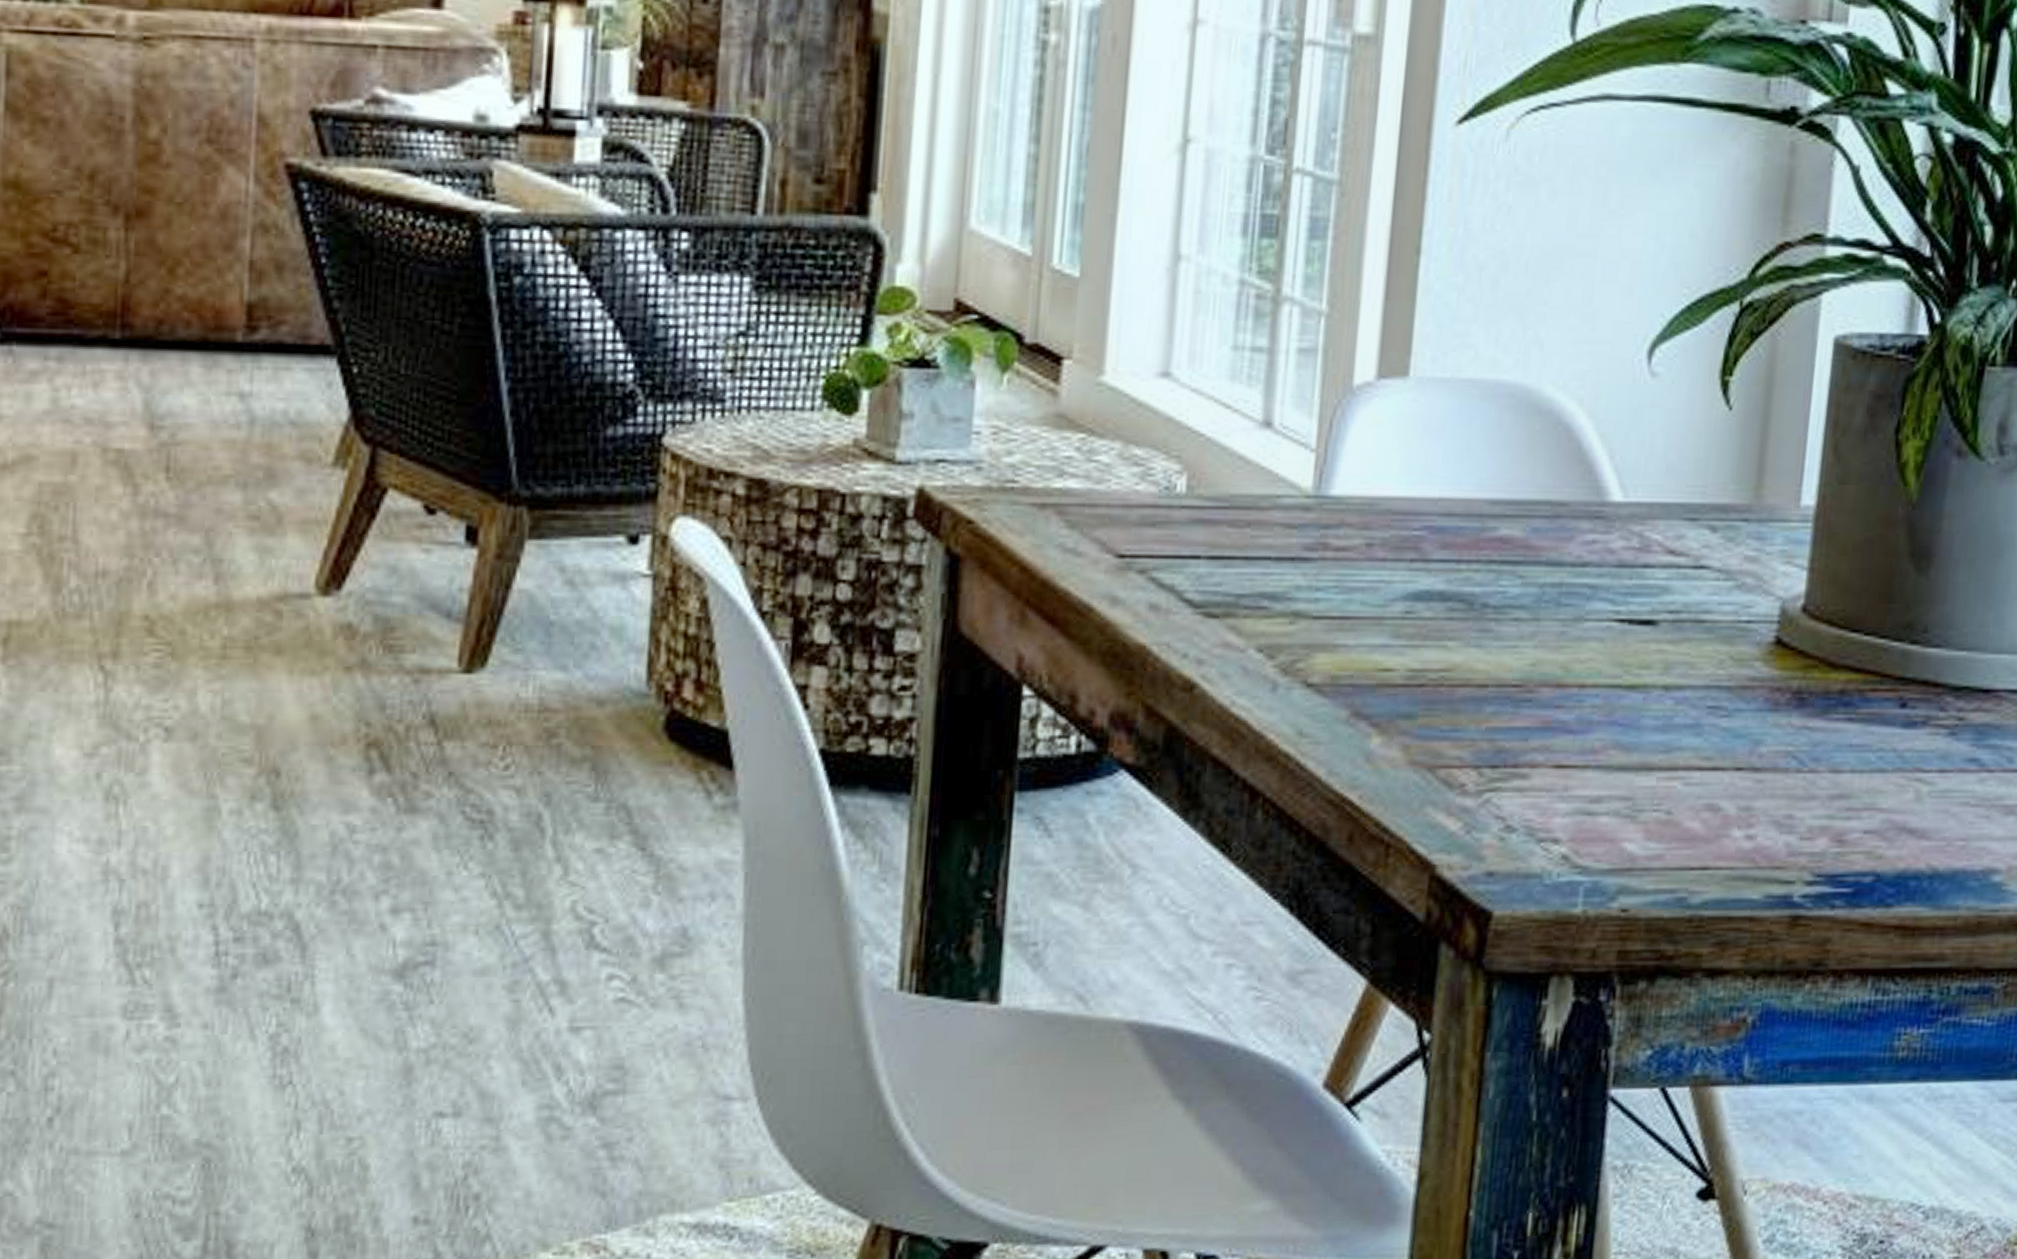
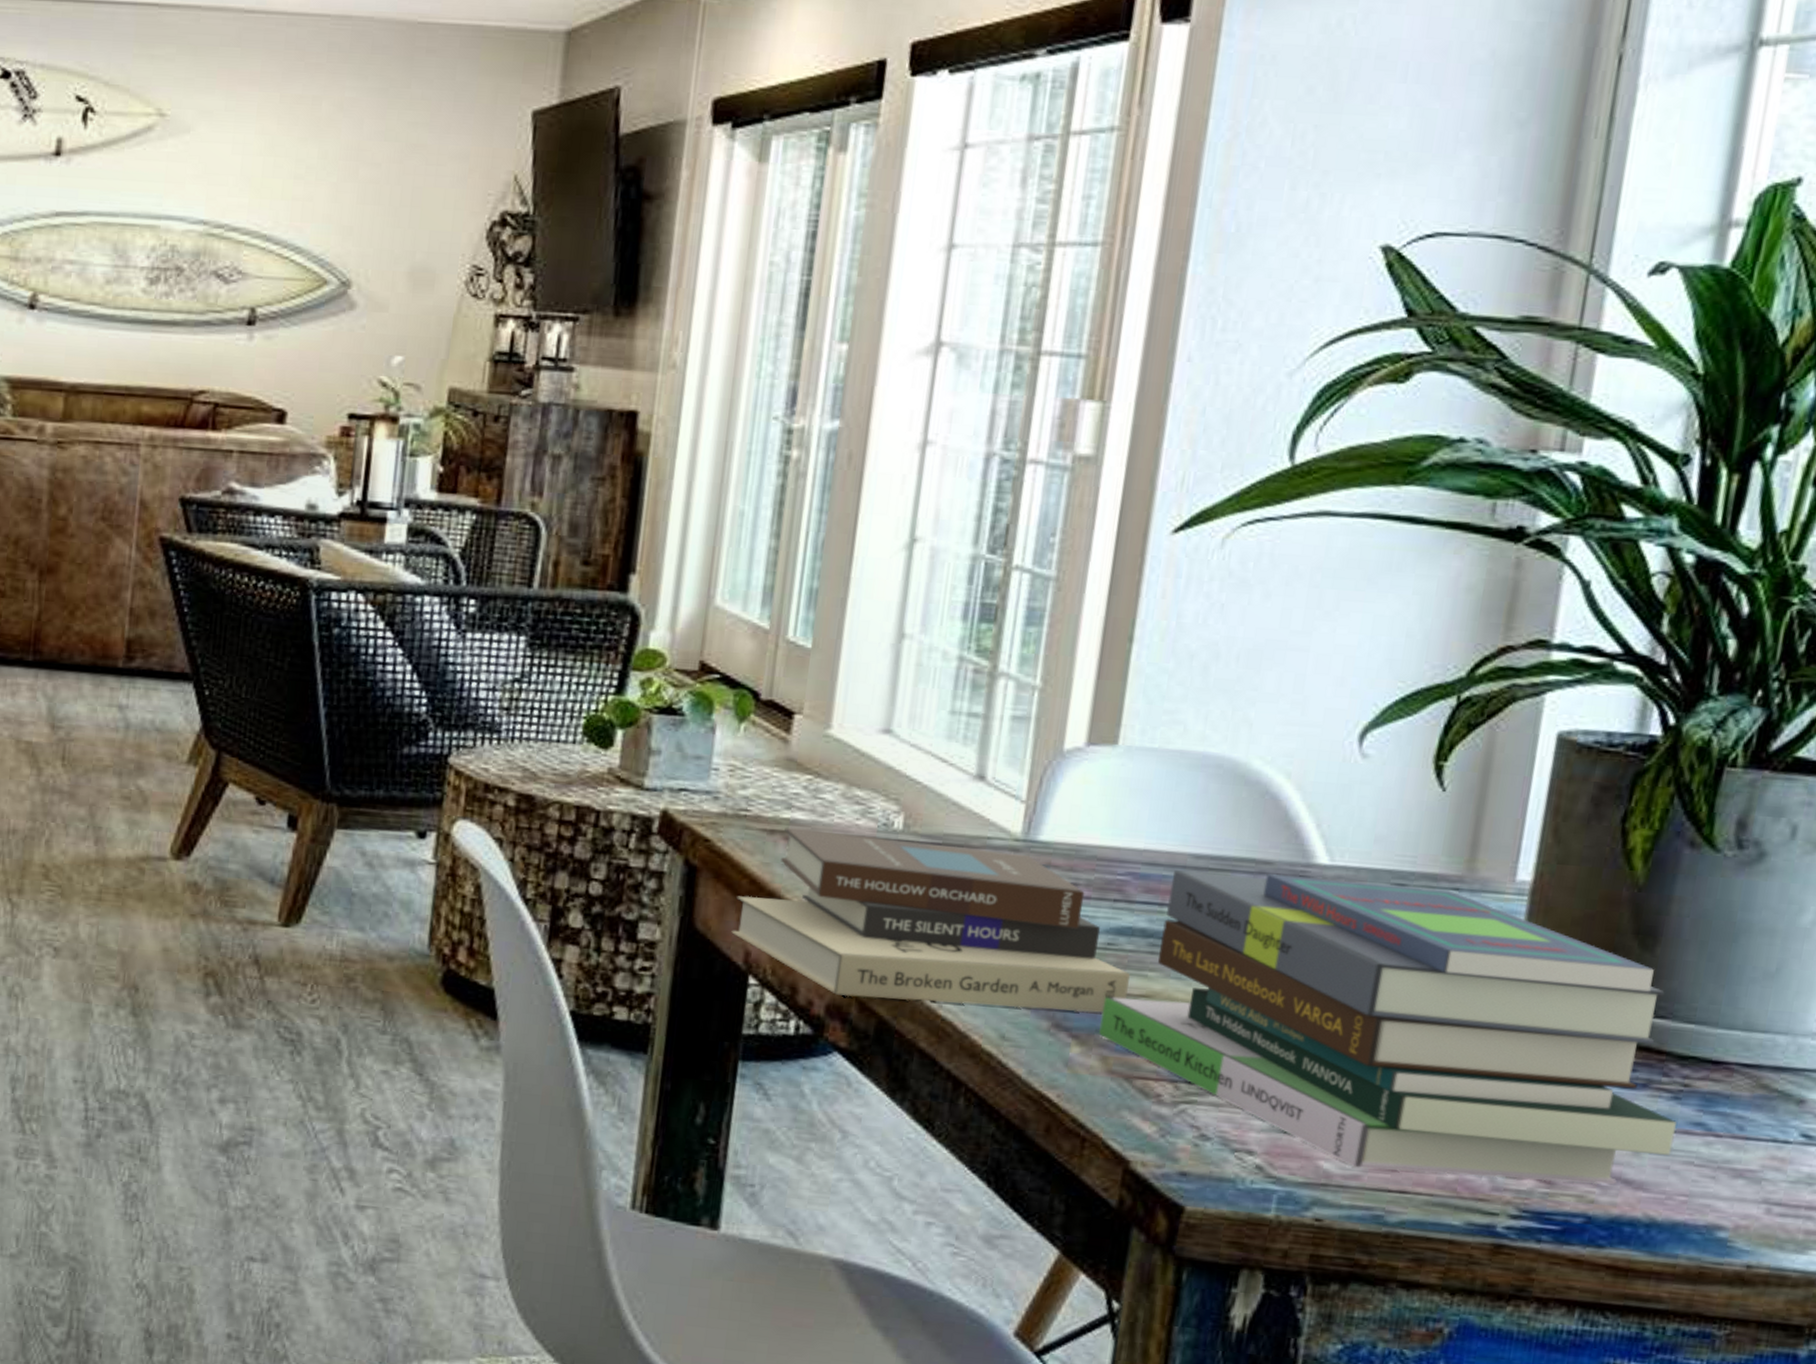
books: none [1001,499,1429,702] -> present [731,827,1130,1013]
books: none [1399,516,1953,846] -> present [1098,870,1676,1185]

